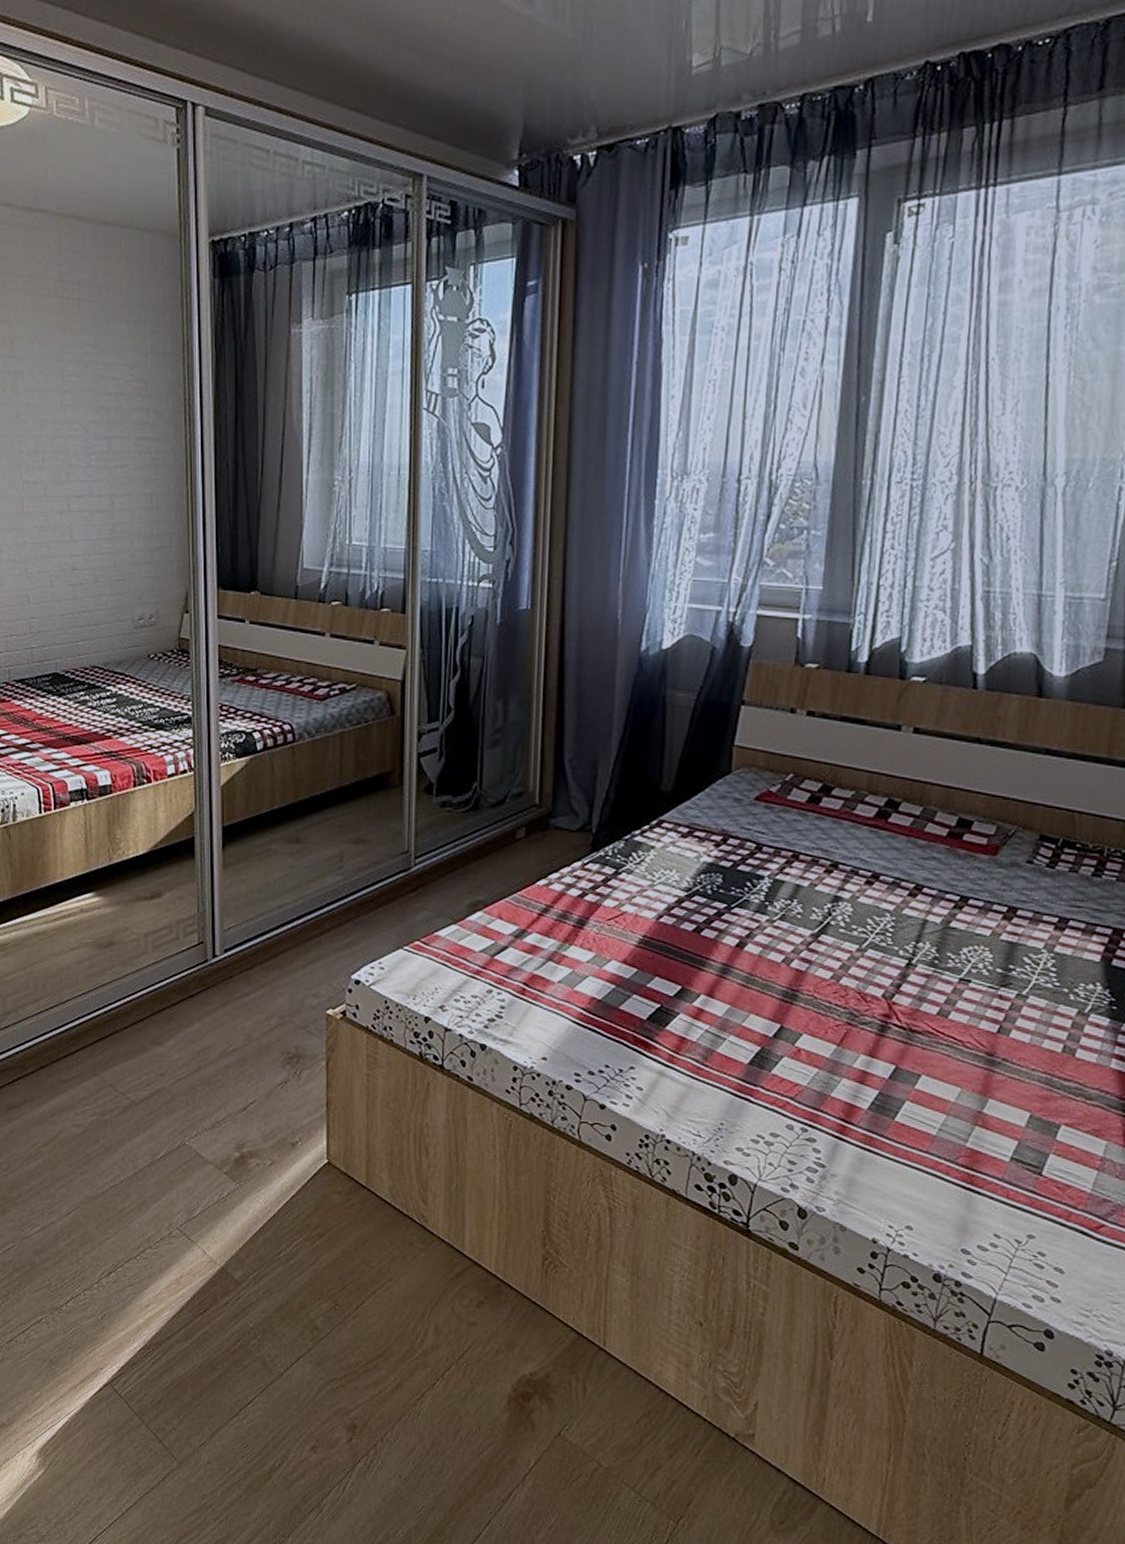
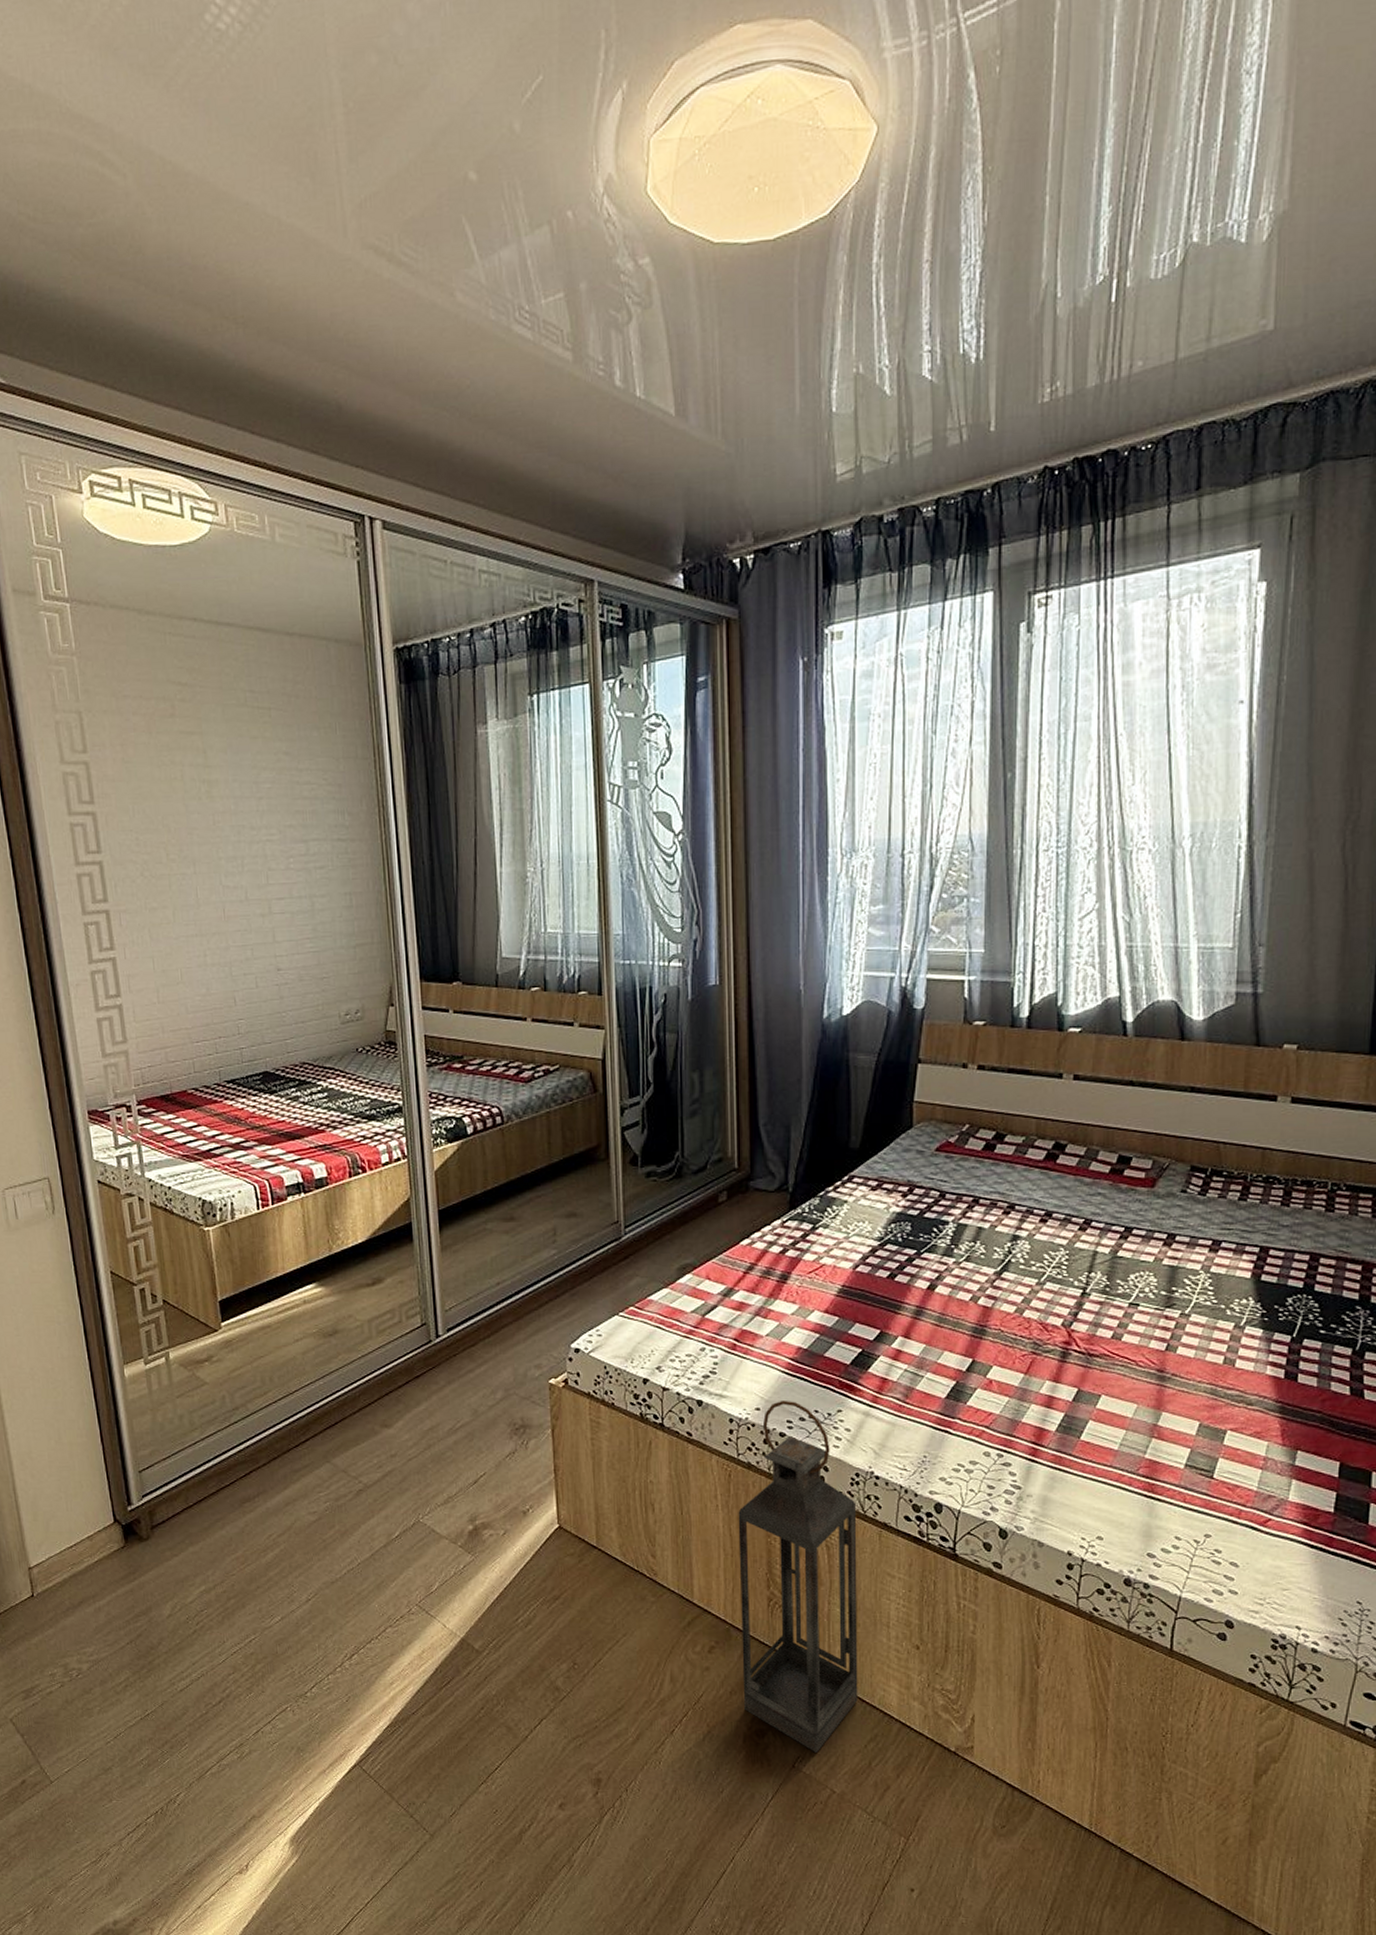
lantern: none [510,1051,644,1423] -> present [738,1399,858,1753]

